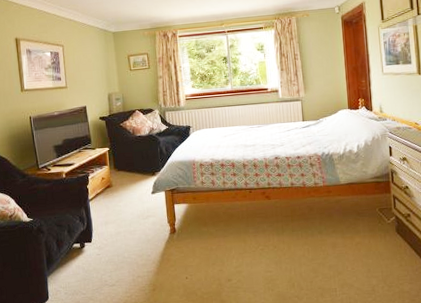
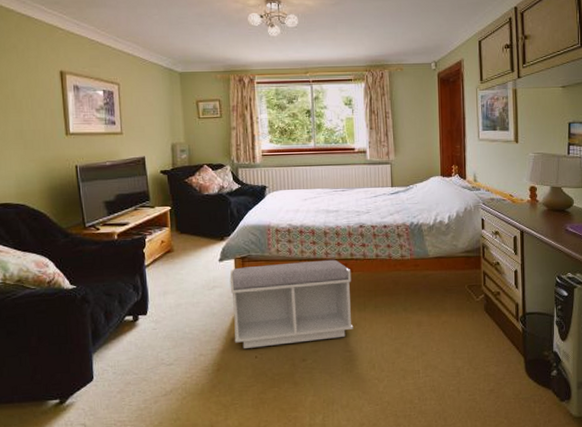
bench: none [161,188,273,270] -> present [229,259,354,348]

